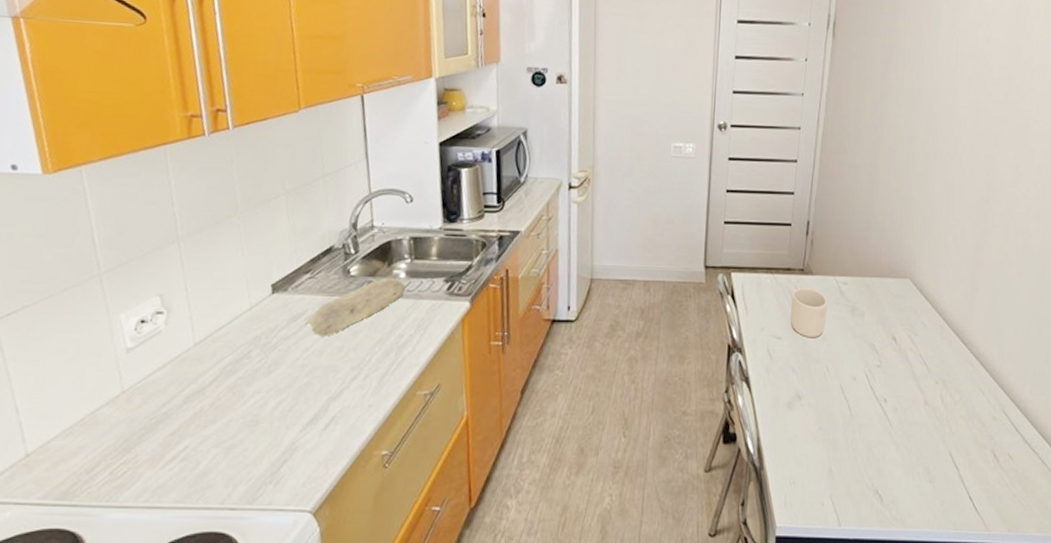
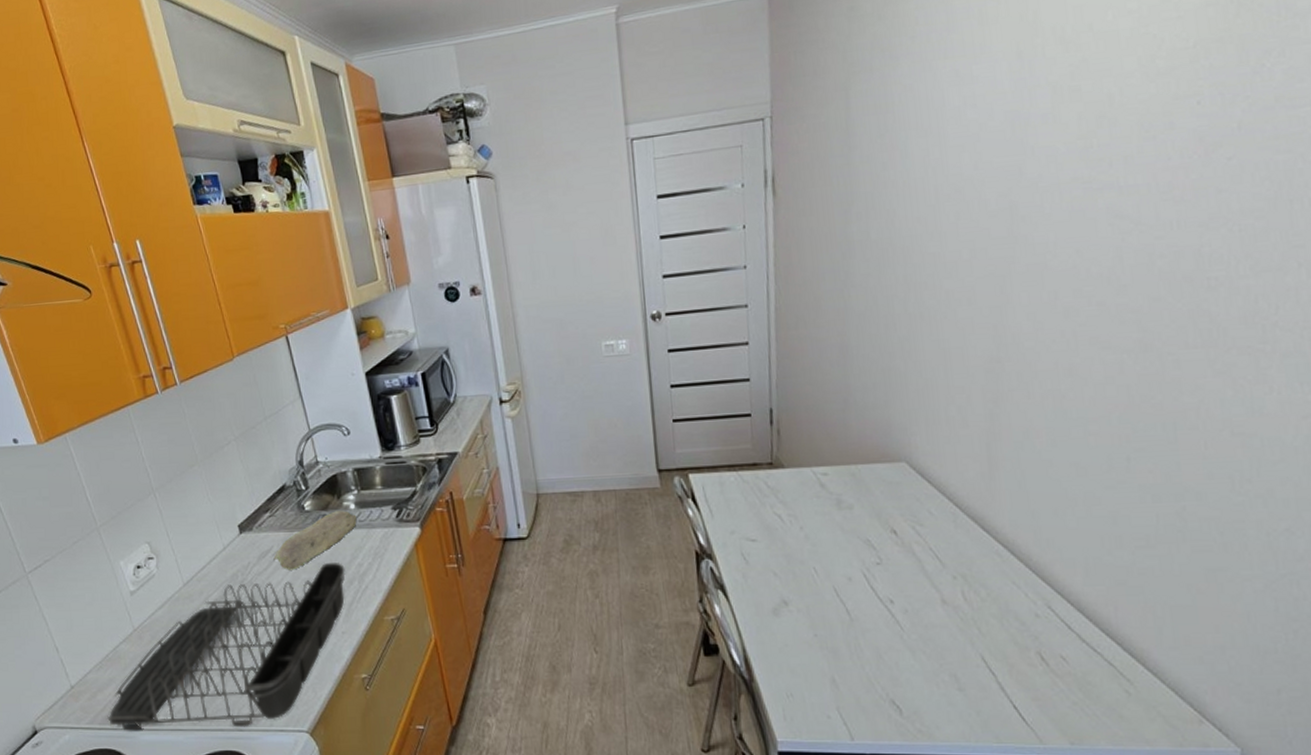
dish rack: none [67,332,384,508] -> present [107,563,345,731]
mug: present [791,286,828,338] -> none [761,481,807,538]

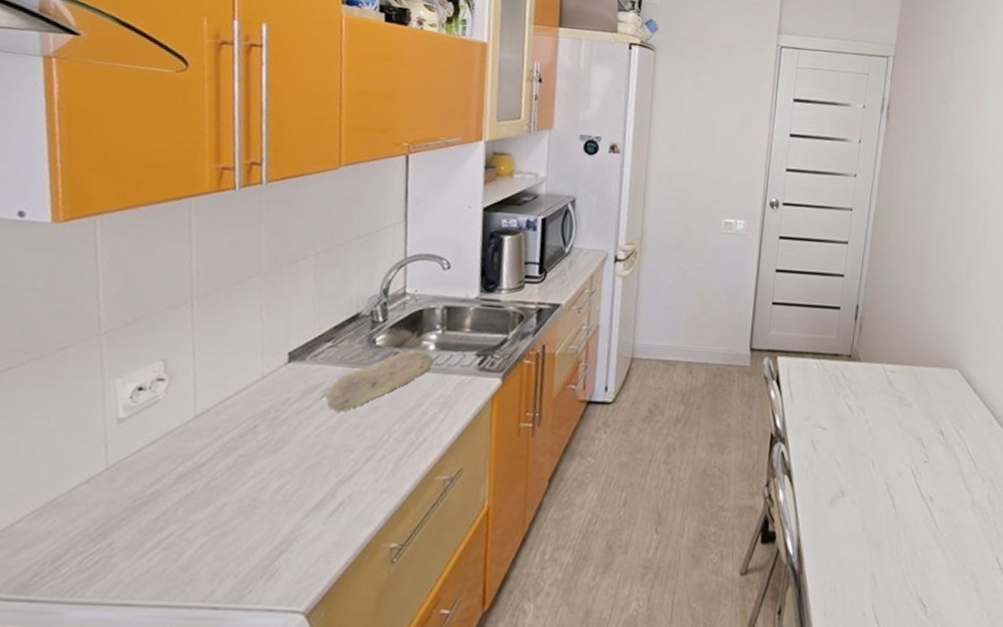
dish rack: present [107,563,345,731] -> none [24,408,405,605]

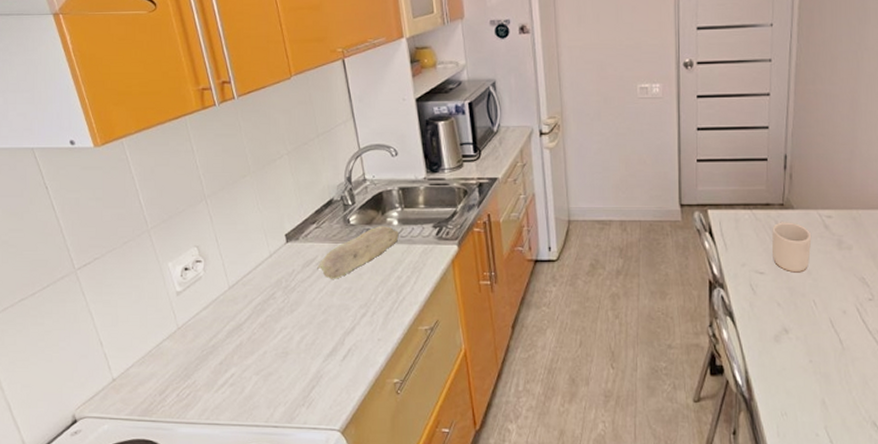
mug: none [836,373,875,430] -> present [772,220,812,273]

